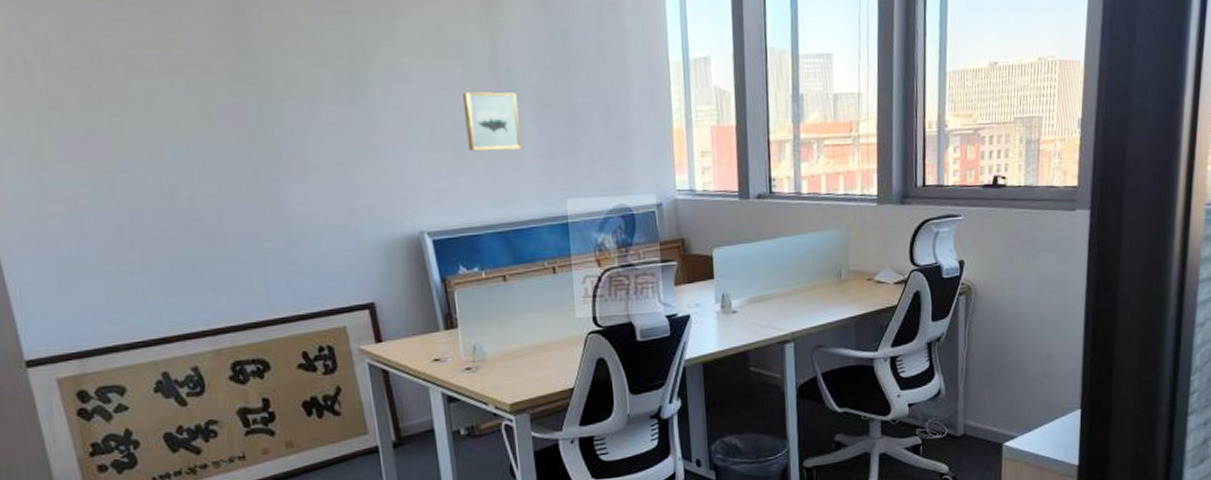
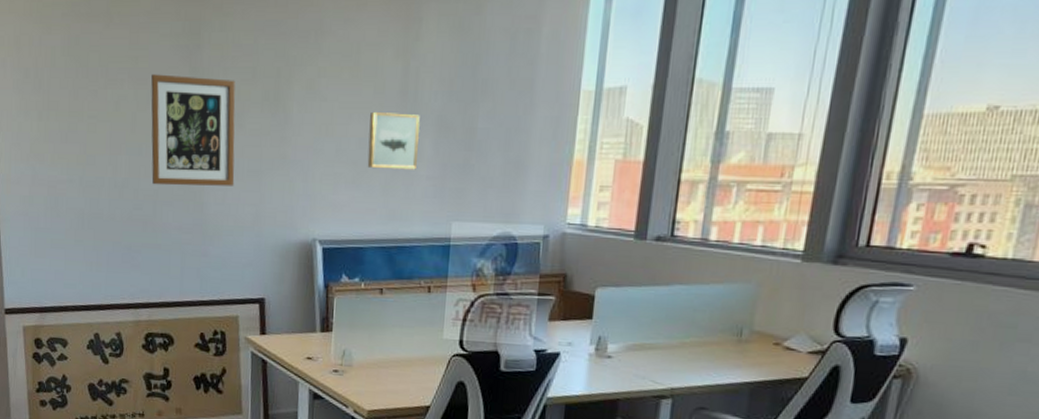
wall art: none [190,60,318,190] -> present [151,74,236,186]

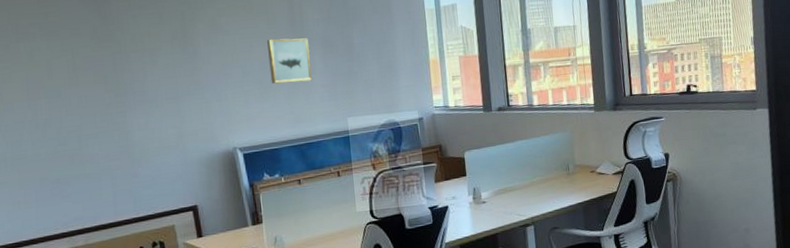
wall art: present [151,74,236,186] -> none [63,24,155,122]

